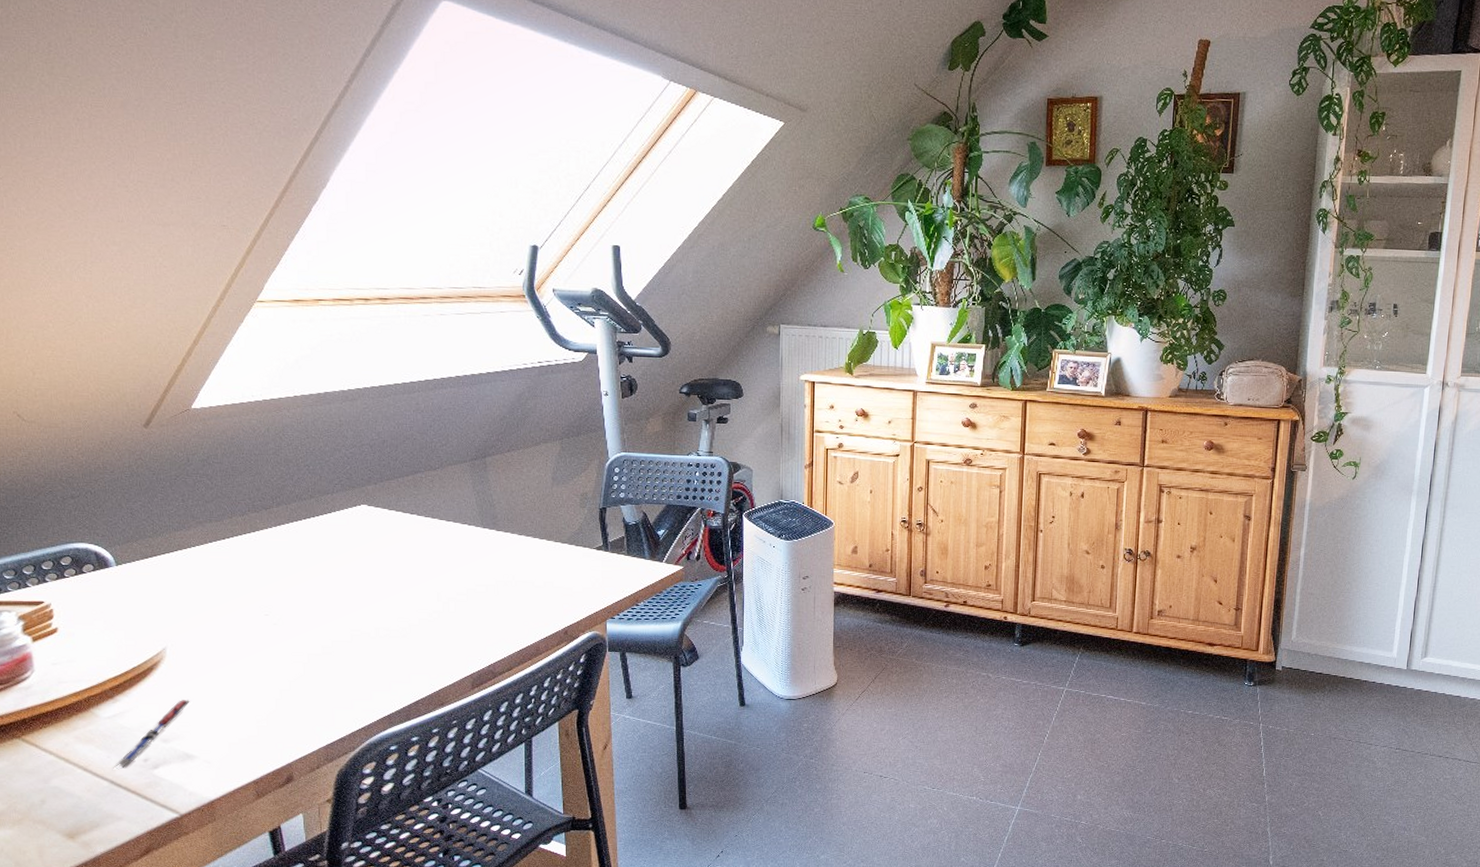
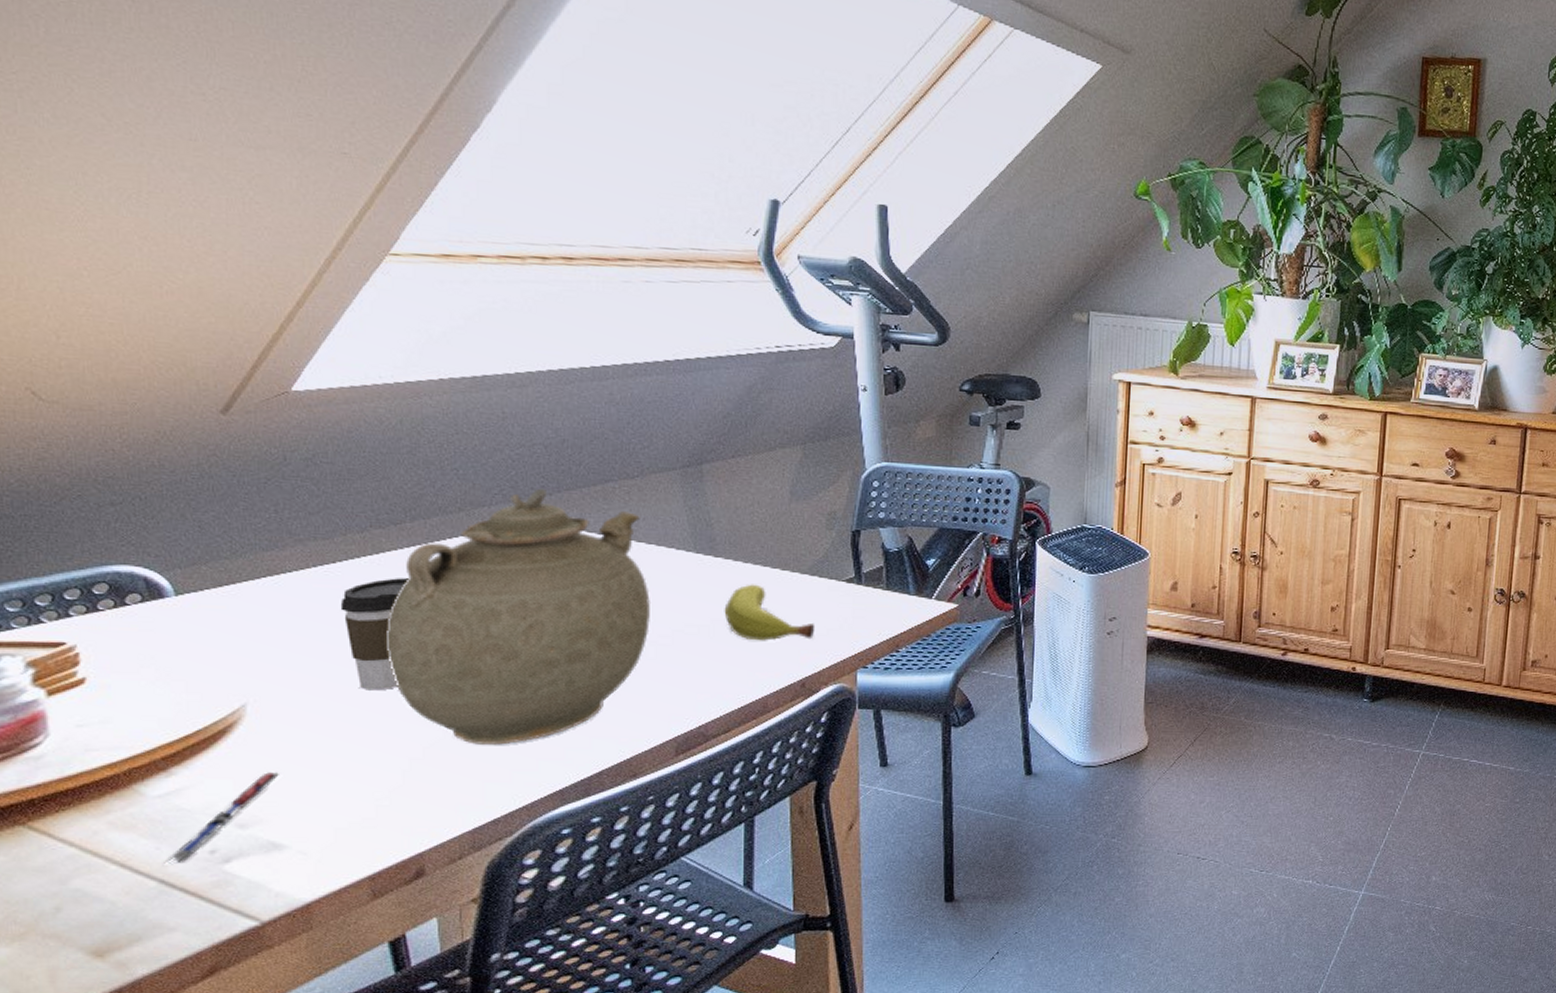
coffee cup: none [229,550,276,637] -> present [340,578,409,691]
teapot: none [262,479,450,680] -> present [387,488,650,745]
fruit: none [505,552,574,597] -> present [724,584,815,641]

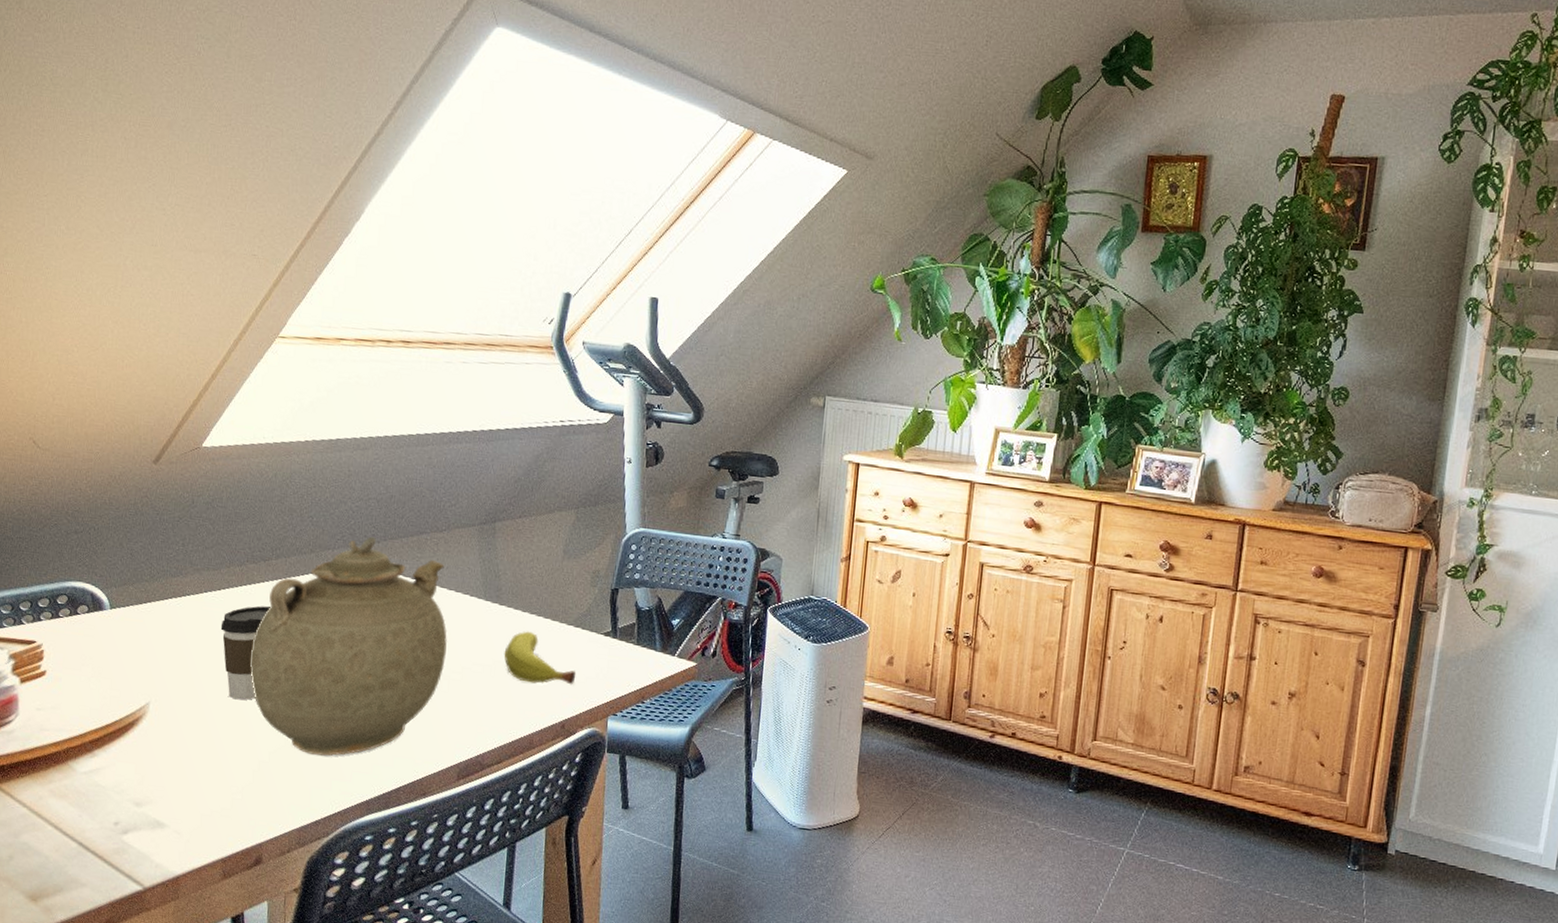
pen: present [164,772,279,864] -> none [83,761,167,830]

